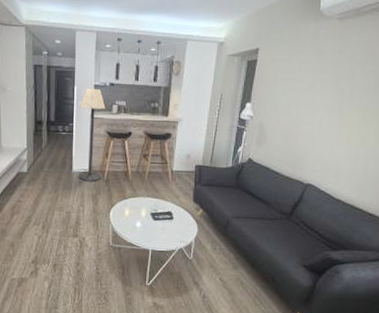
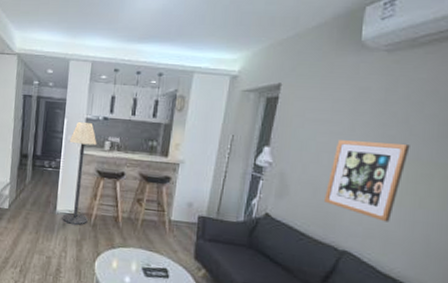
wall art: none [293,94,355,159] -> present [325,140,410,222]

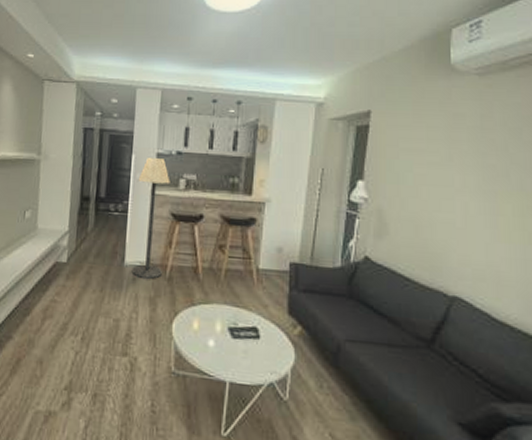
wall art: present [325,140,410,222] -> none [428,171,513,262]

